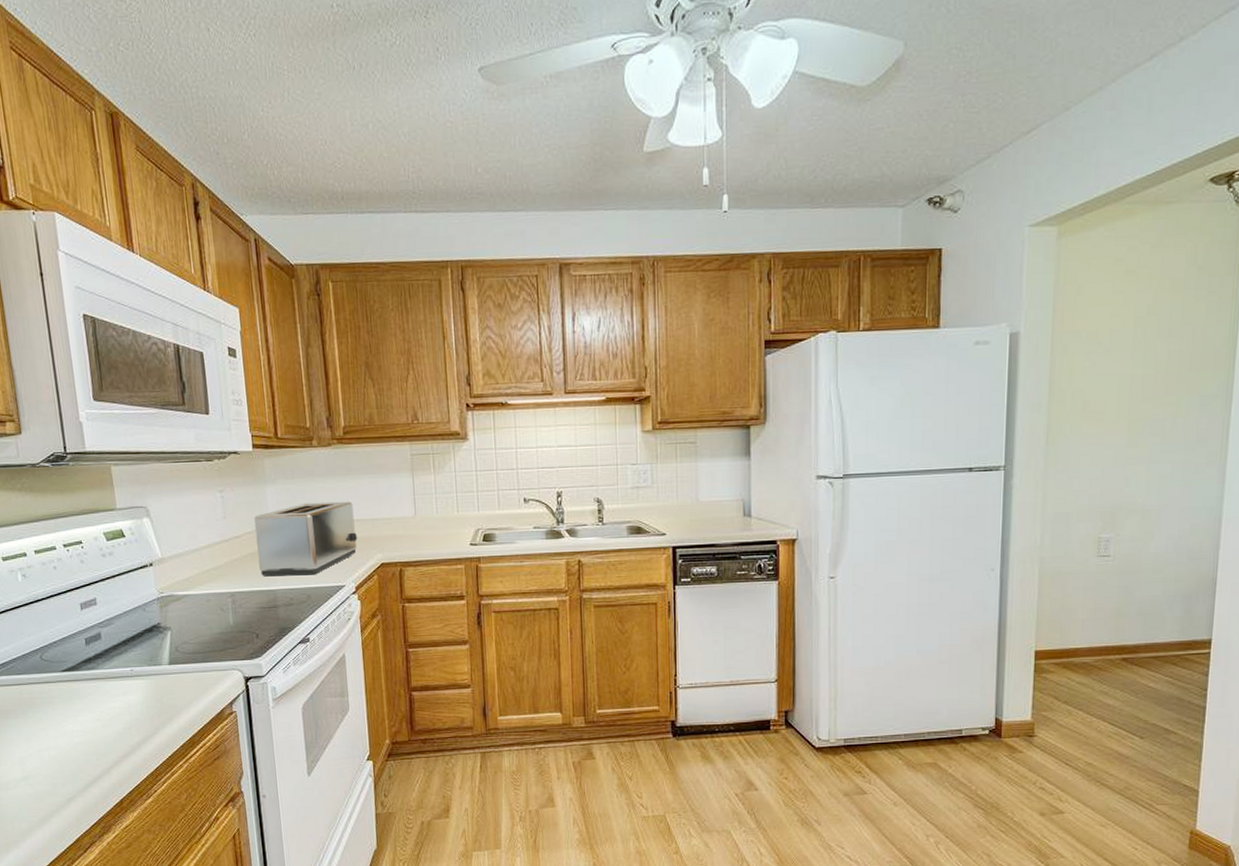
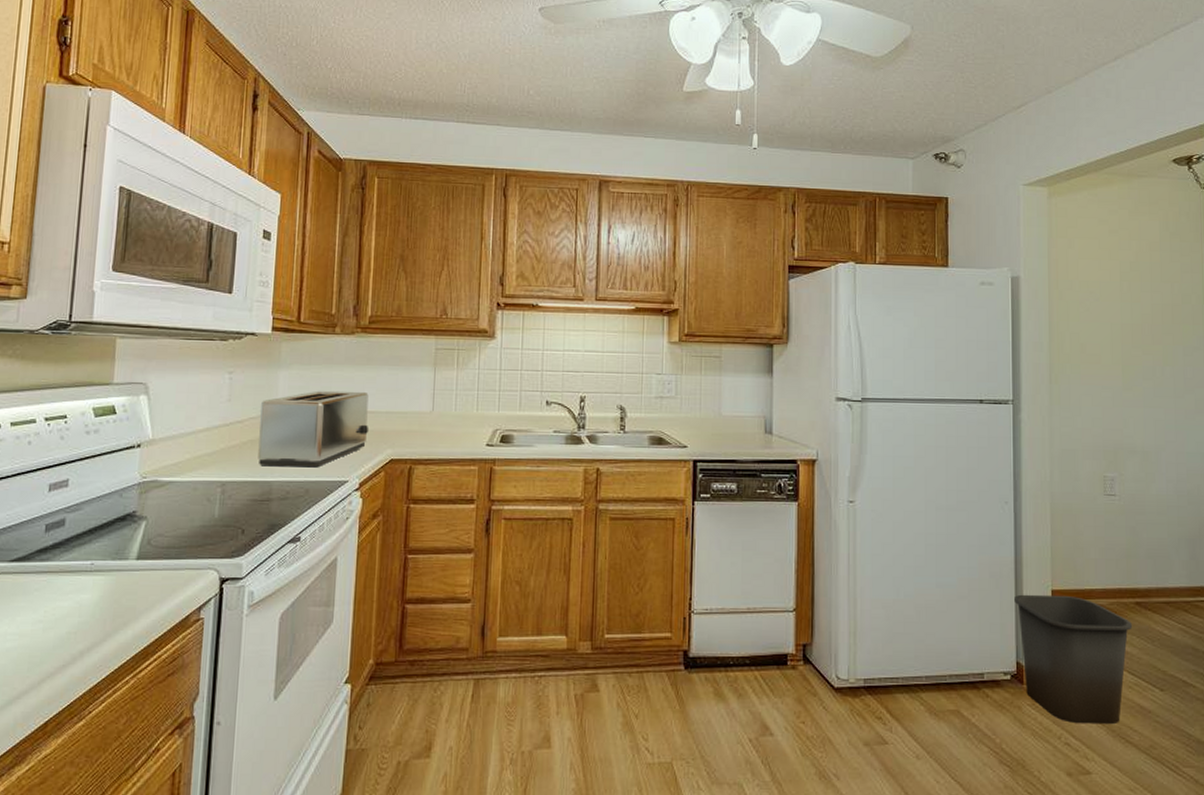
waste bin: none [996,655,1117,770] -> present [1014,594,1133,723]

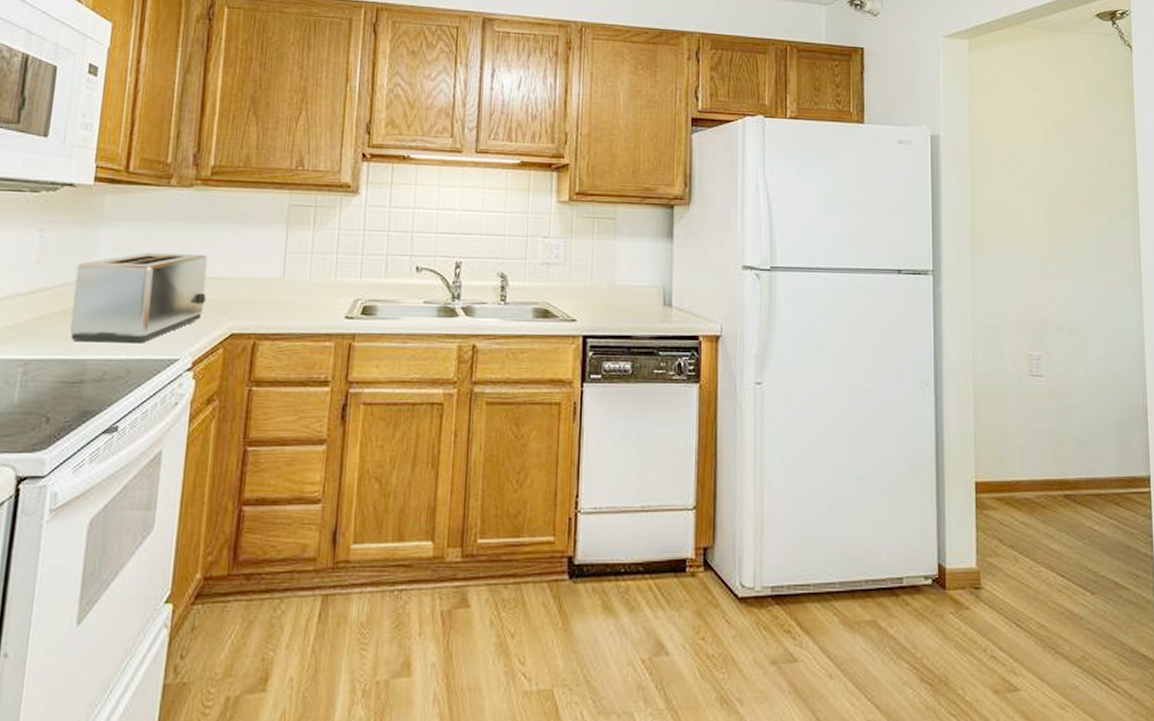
waste bin: present [1014,594,1133,723] -> none [935,487,1062,632]

